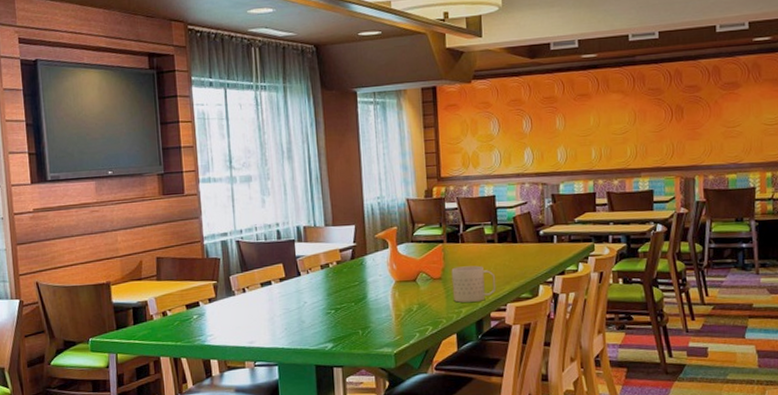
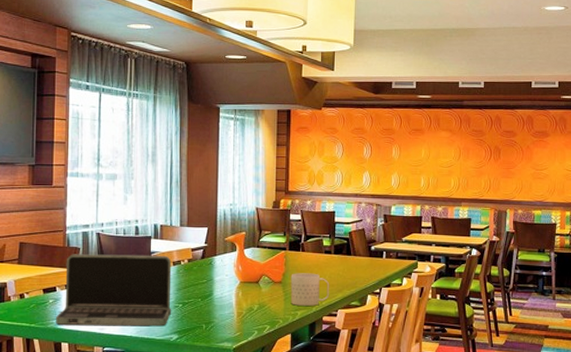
laptop: none [201,259,325,341] -> present [55,254,172,327]

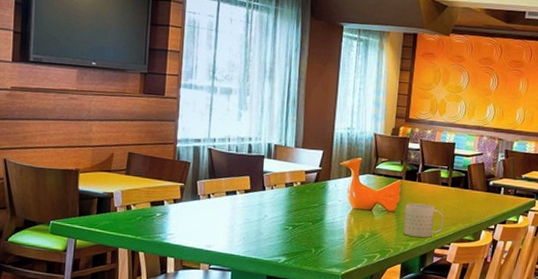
laptop: present [55,254,172,327] -> none [161,168,284,248]

